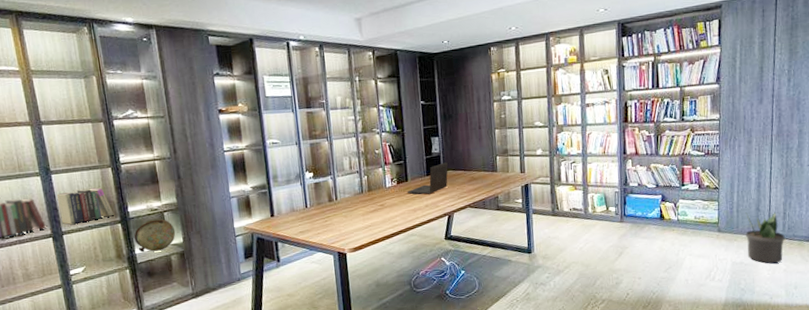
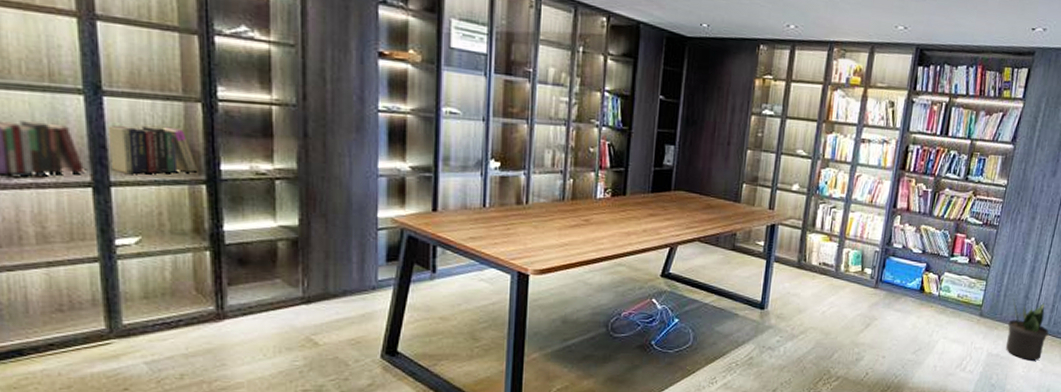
globe: present [134,218,176,253] -> none [224,186,289,232]
laptop: present [406,162,448,195] -> none [622,179,681,217]

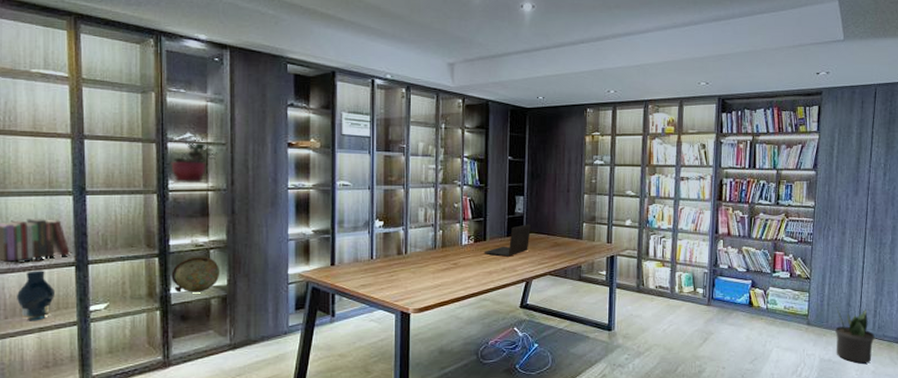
vase: none [13,189,66,253] -> present [17,270,55,321]
books: present [109,124,198,175] -> none [89,214,153,254]
succulent plant: none [220,31,285,95] -> present [171,136,218,182]
globe: none [224,186,289,232] -> present [171,256,220,293]
laptop: none [622,179,681,217] -> present [484,224,531,257]

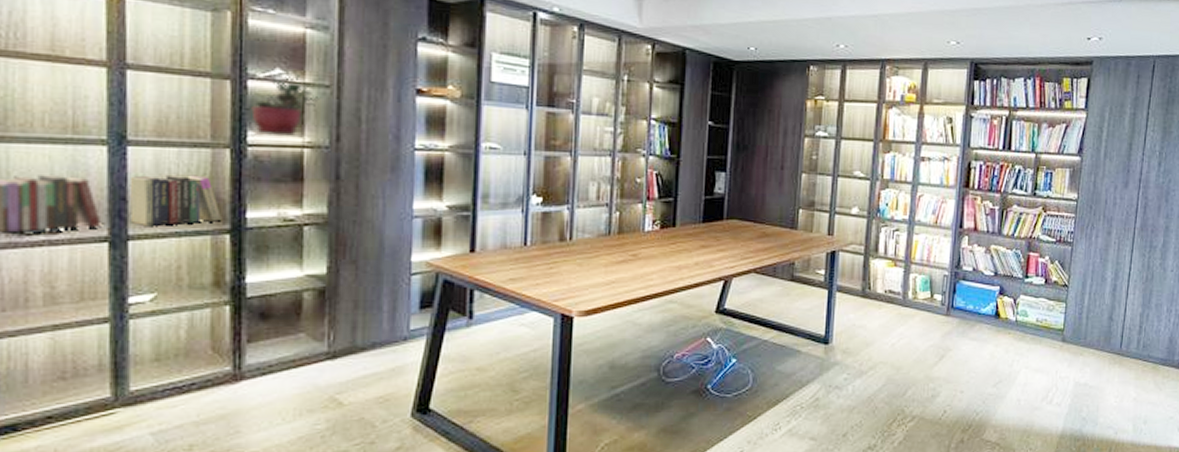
vase: present [17,270,55,321] -> none [20,246,77,316]
books: none [89,214,153,254] -> present [130,175,223,227]
globe: present [171,256,220,293] -> none [248,233,317,283]
laptop: present [484,224,531,257] -> none [672,208,733,248]
planter: present [835,307,875,364] -> none [1093,320,1138,389]

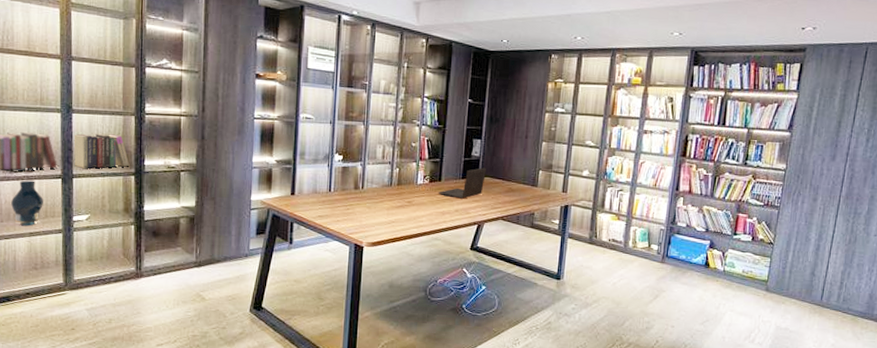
vase: none [20,246,77,316] -> present [11,180,43,226]
succulent plant: present [251,73,319,137] -> none [148,63,191,108]
laptop: none [672,208,733,248] -> present [438,168,486,199]

